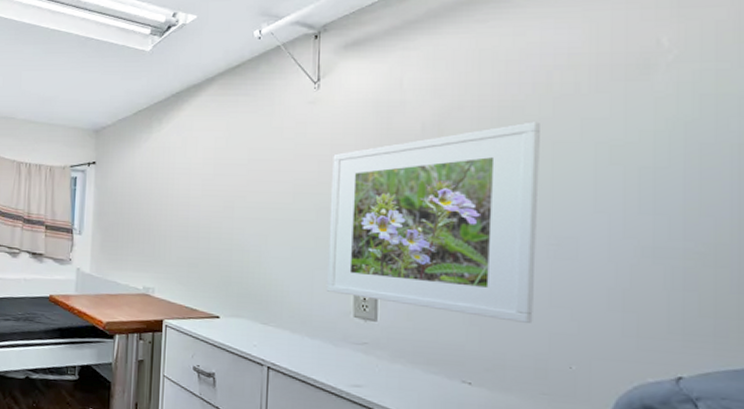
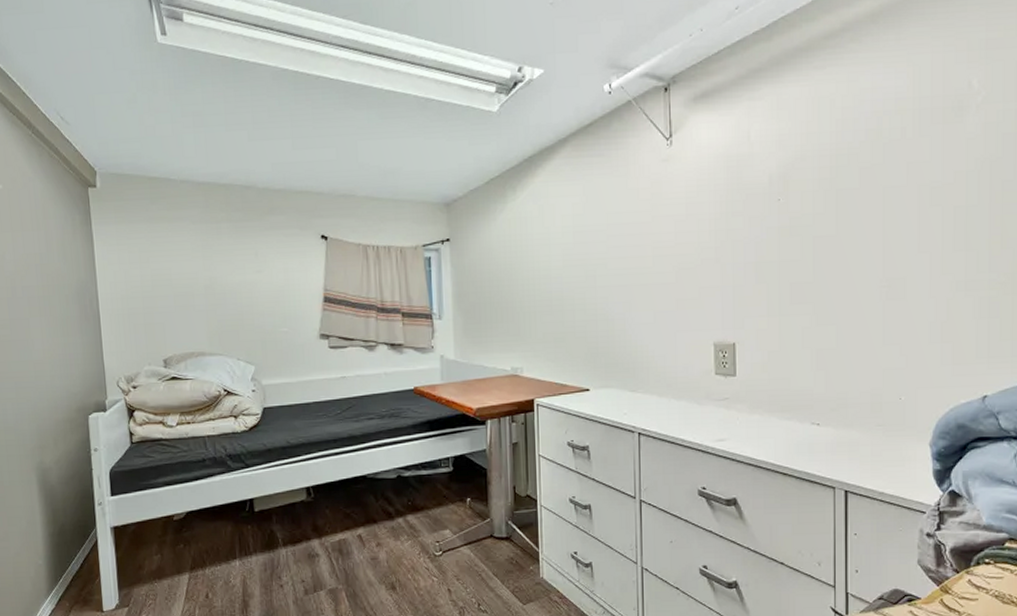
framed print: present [326,122,540,323] -> none [688,168,872,363]

